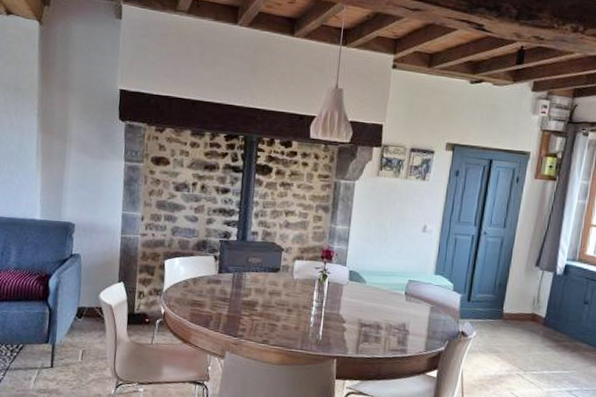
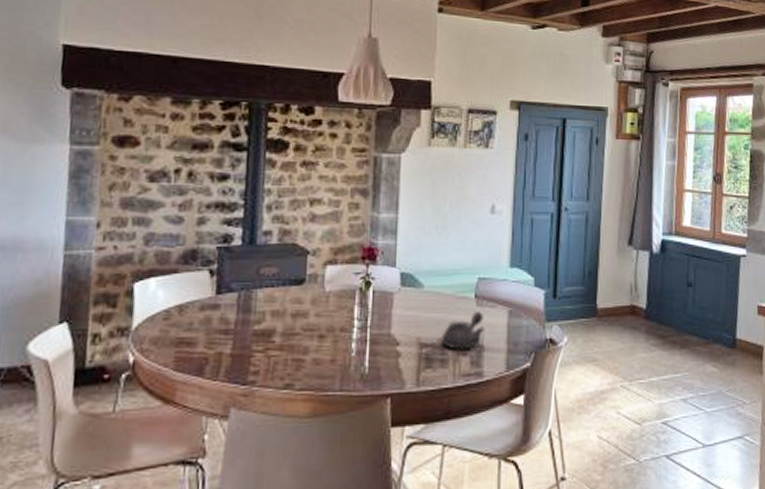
teapot: none [376,305,411,332] -> present [441,312,485,350]

